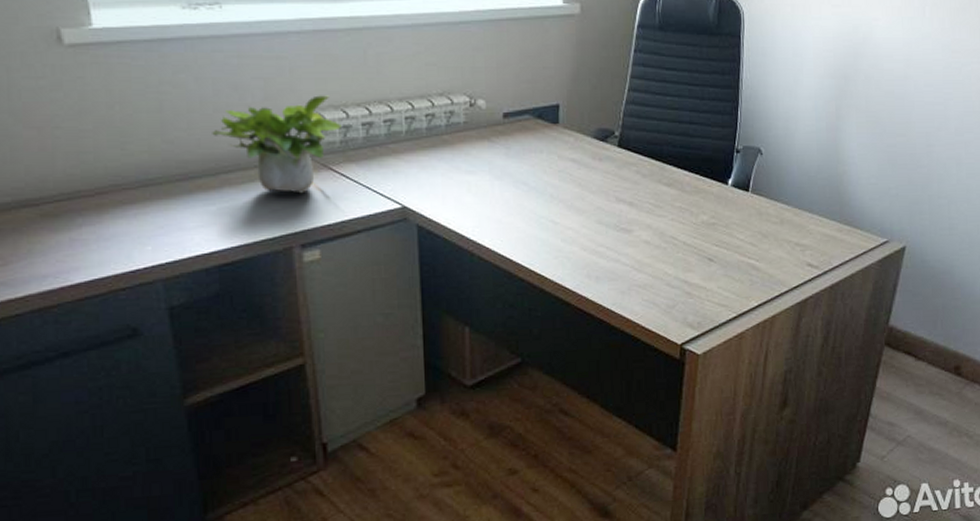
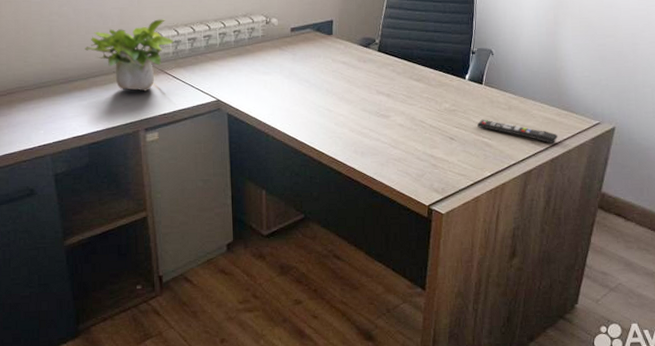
remote control: none [742,235,840,266] -> present [477,119,559,144]

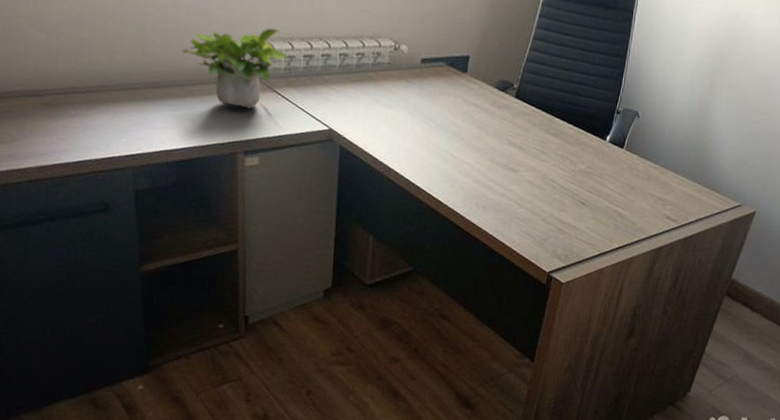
remote control: present [477,119,559,144] -> none [612,186,696,221]

